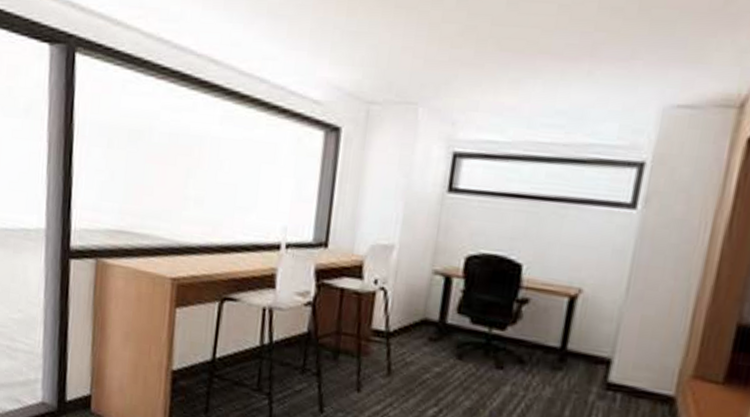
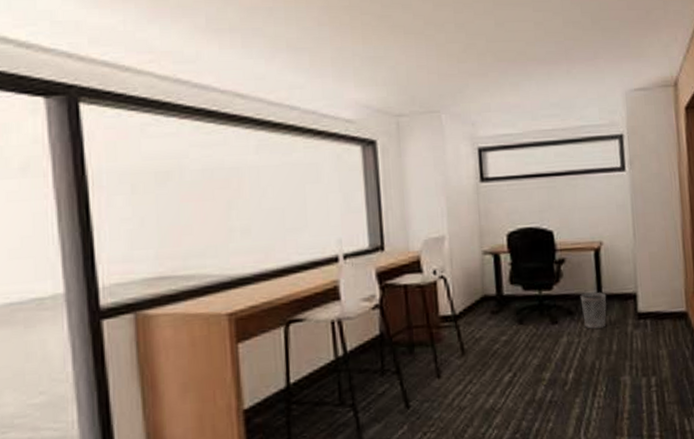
wastebasket: none [535,343,572,388] -> present [580,292,607,329]

